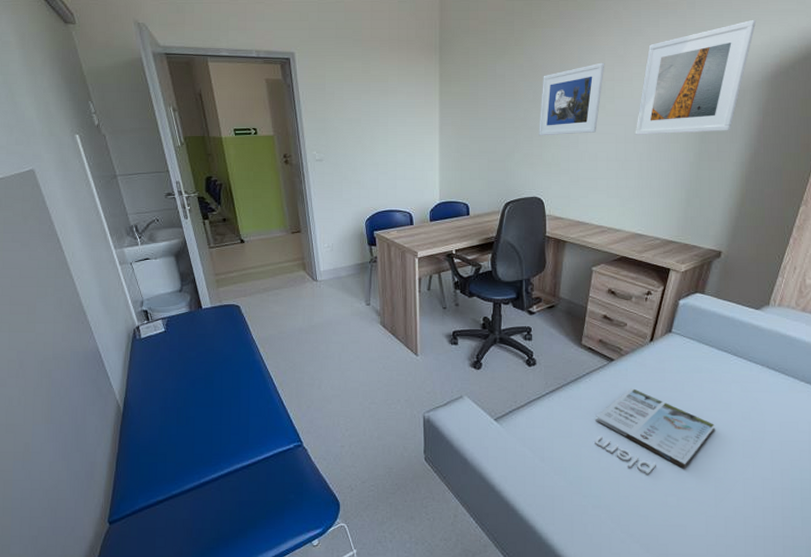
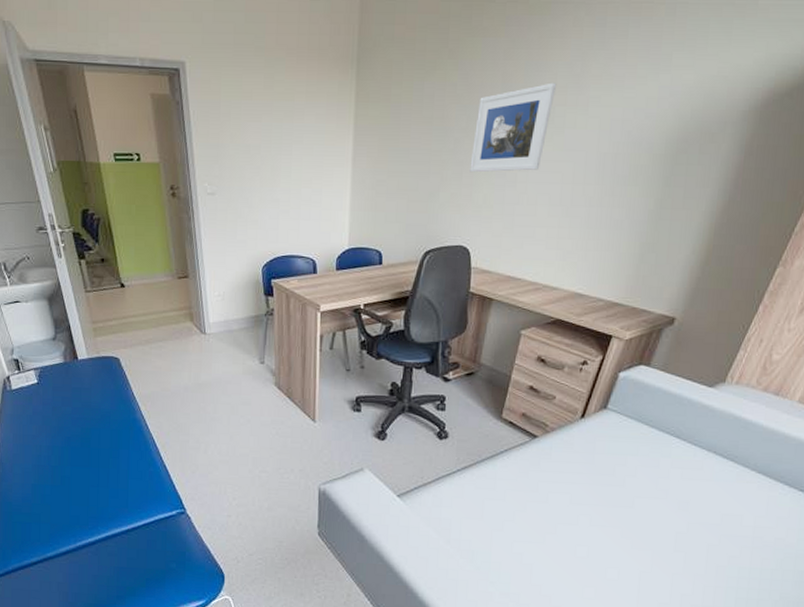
magazine: present [595,387,716,474] -> none [508,468,647,563]
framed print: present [635,19,757,135] -> none [585,31,751,175]

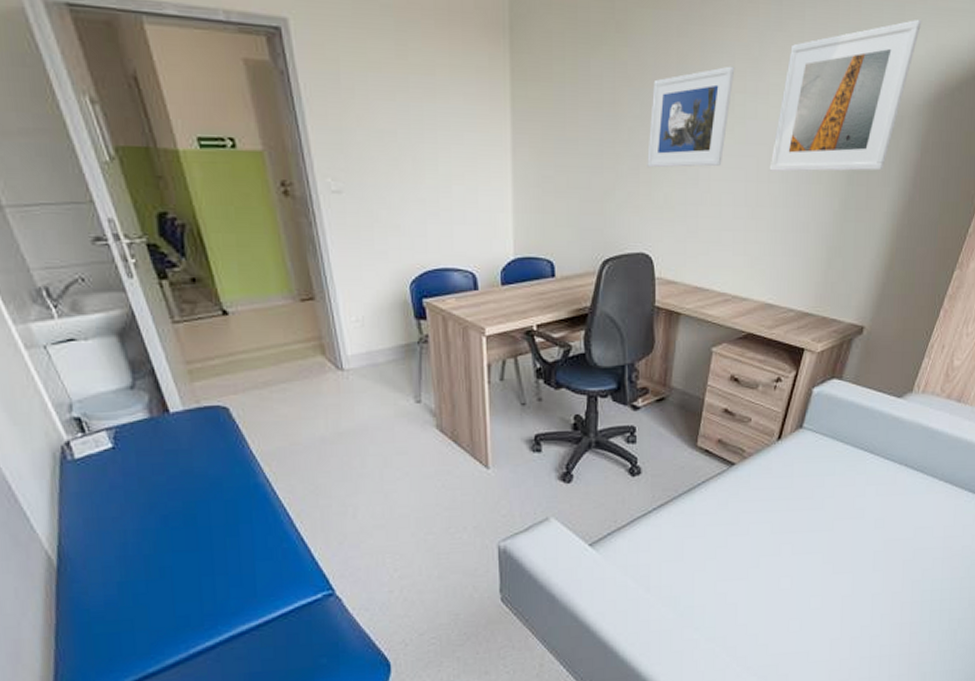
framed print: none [585,31,751,175] -> present [769,19,922,172]

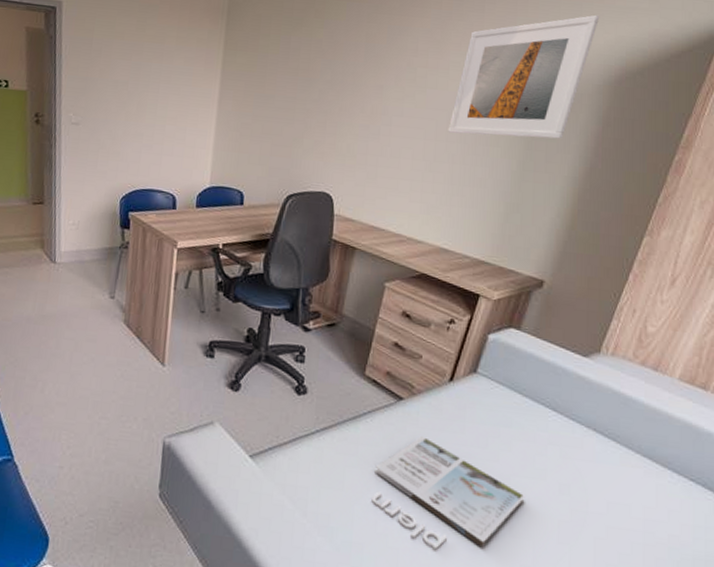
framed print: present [647,66,735,168] -> none [333,46,418,125]
magazine: none [710,496,846,598] -> present [371,435,525,550]

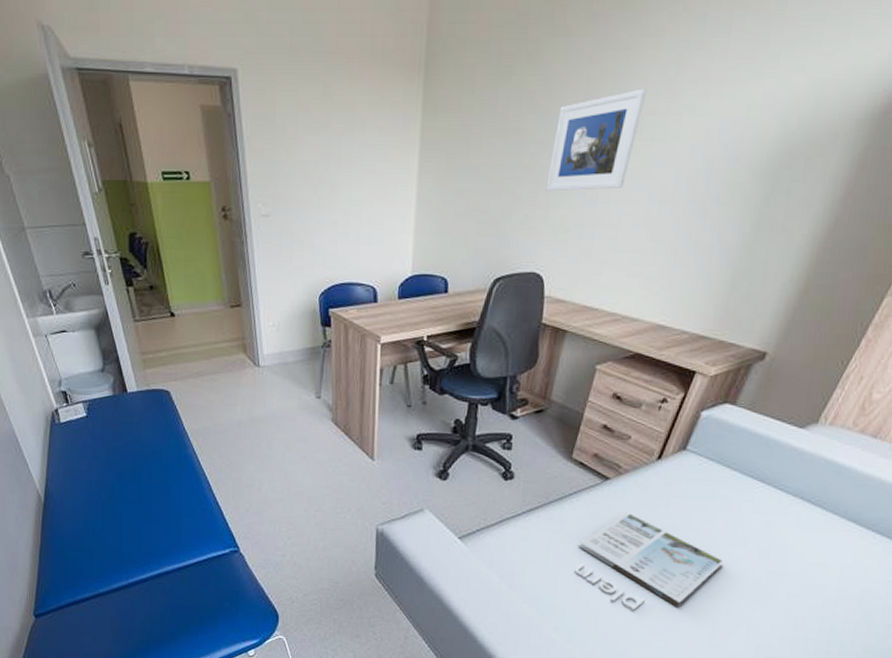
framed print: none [333,46,418,125] -> present [546,88,647,191]
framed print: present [448,14,600,139] -> none [674,26,874,193]

